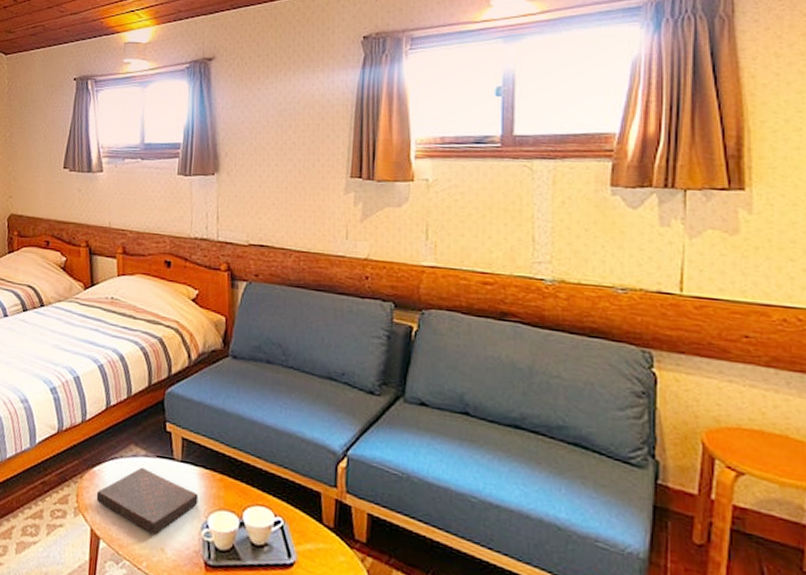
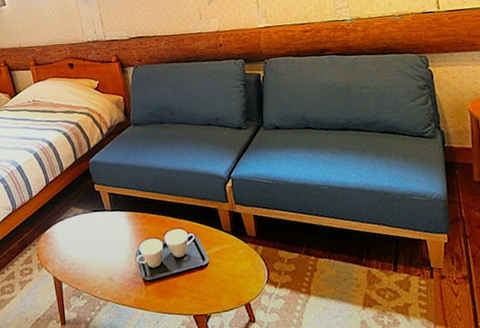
book: present [96,467,199,535] -> none [52,222,130,269]

